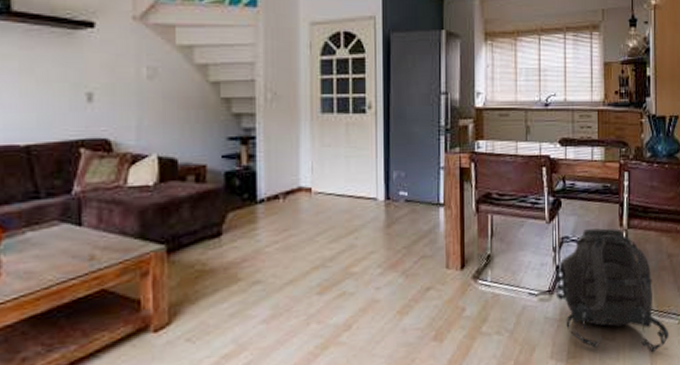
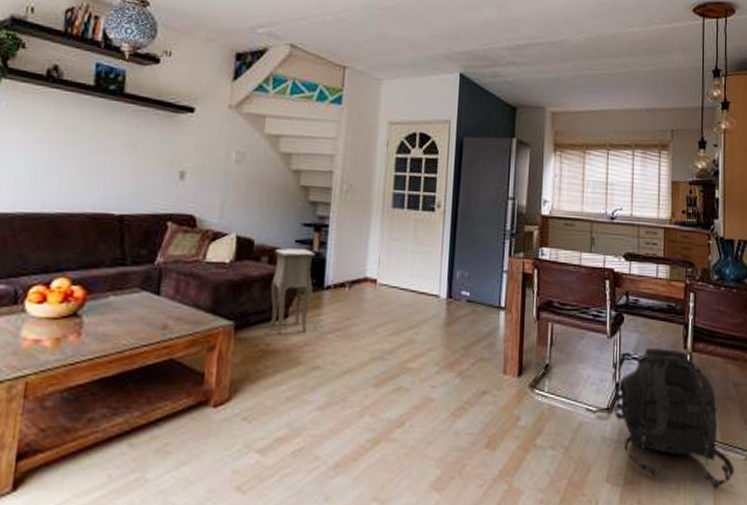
side table: none [200,164,255,253] -> present [270,248,318,334]

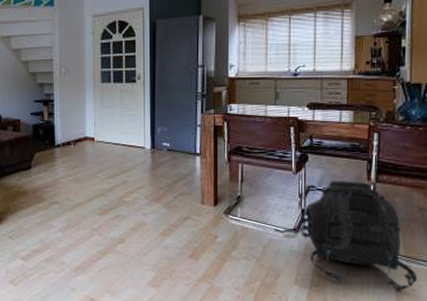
side table: present [270,248,318,334] -> none [16,119,54,180]

